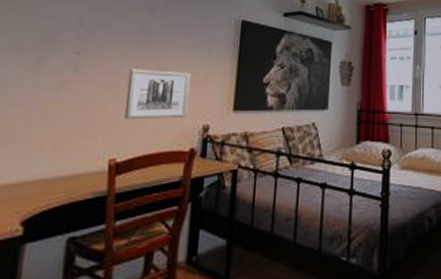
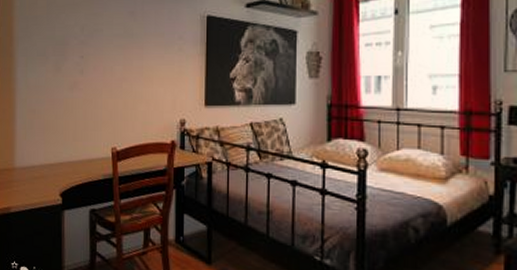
wall art: present [124,69,191,120] -> none [119,69,167,114]

